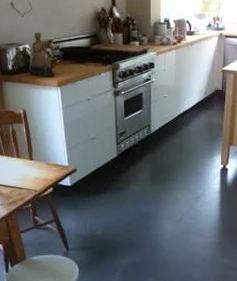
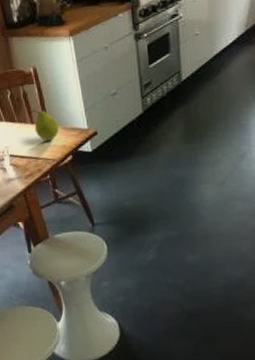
fruit: none [15,146,42,174] -> present [28,110,59,141]

